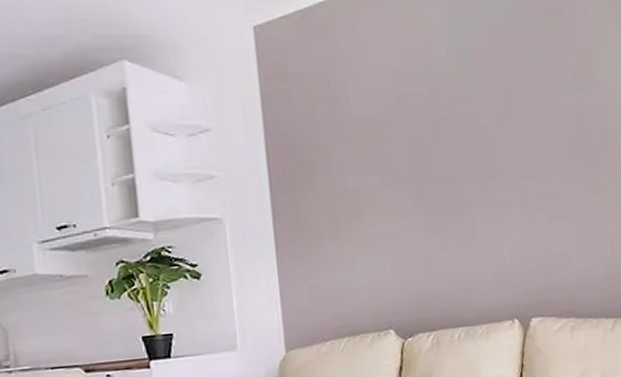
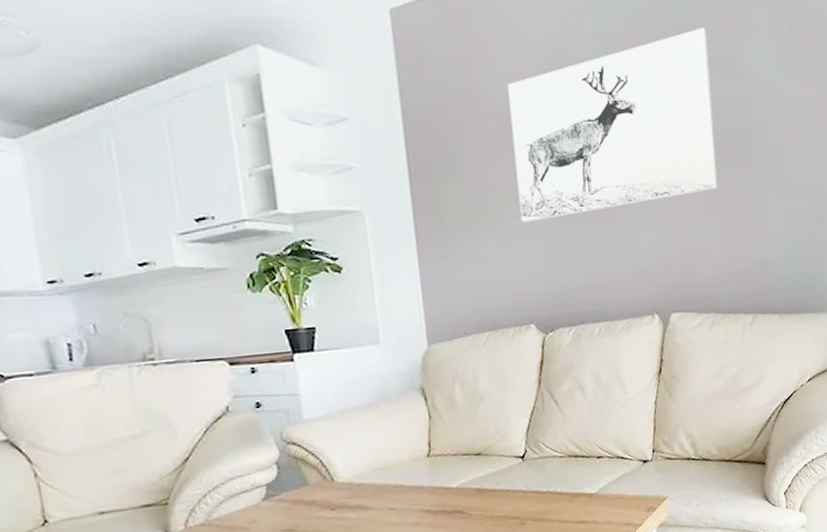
wall art: none [367,41,575,229] -> present [507,28,717,223]

